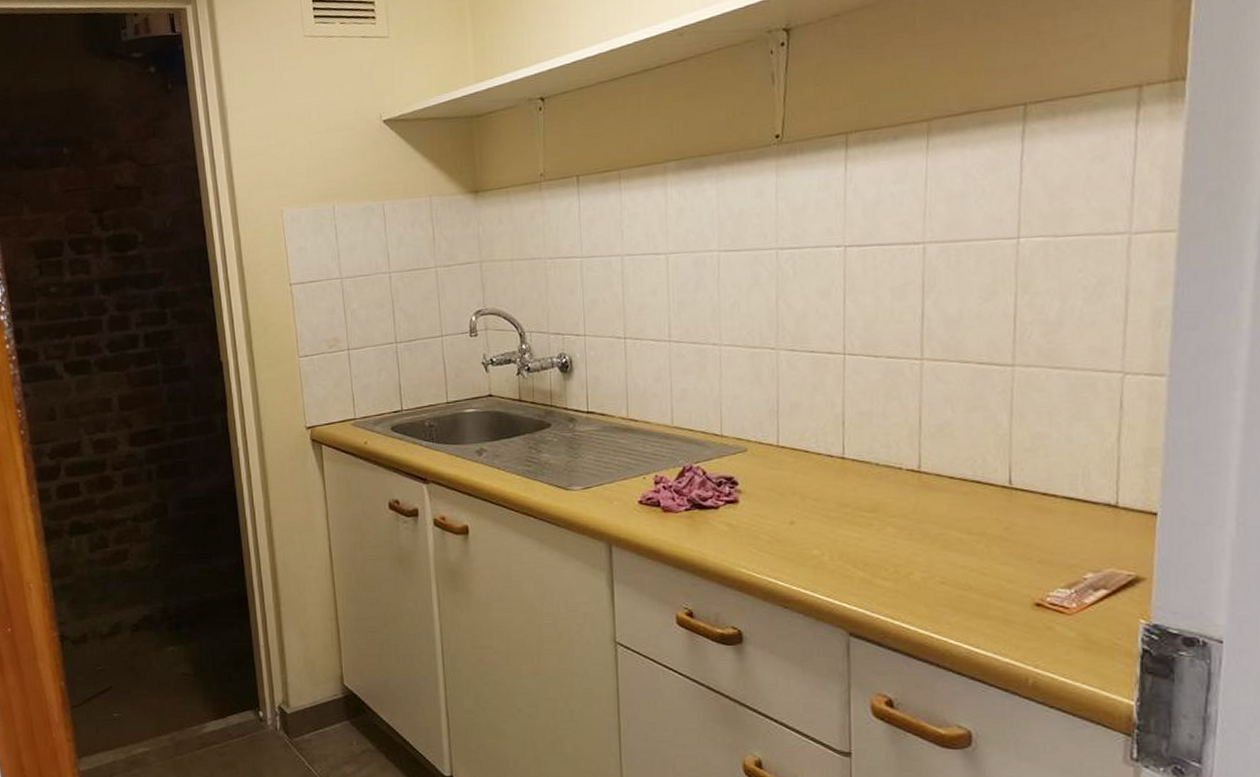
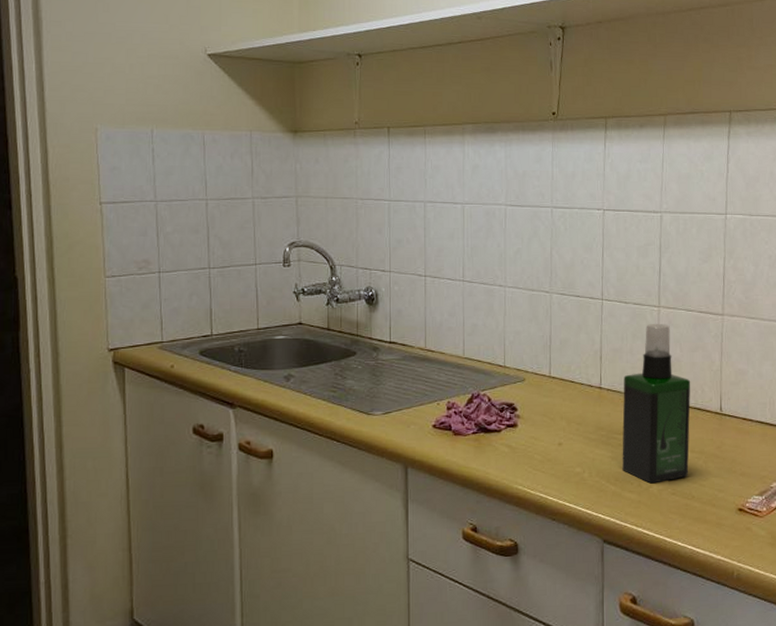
spray bottle: none [872,380,967,570] -> present [622,324,691,484]

